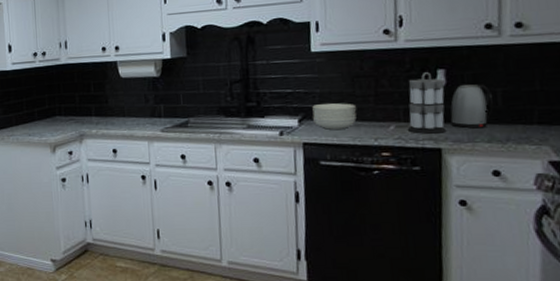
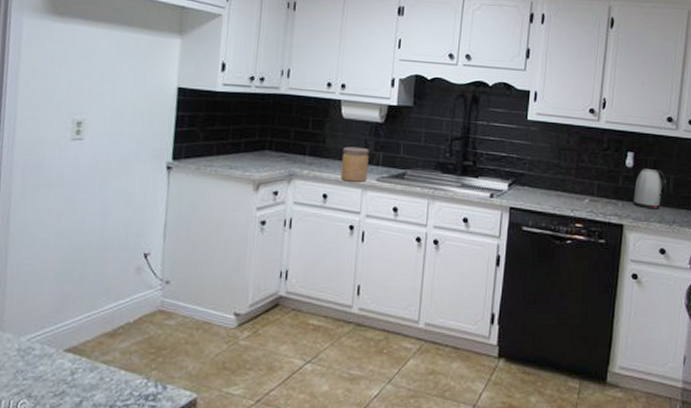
jar: none [124,102,152,136] -> present [340,146,369,182]
bowl: present [312,103,358,130] -> none [520,171,560,198]
spice rack: present [408,72,447,134] -> none [599,153,632,211]

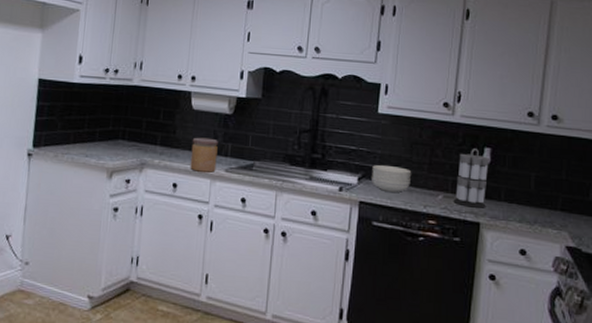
bowl: none [520,171,560,198] -> present [370,165,412,193]
spice rack: none [599,153,632,211] -> present [454,149,489,208]
kettle: present [633,168,666,210] -> none [490,164,527,208]

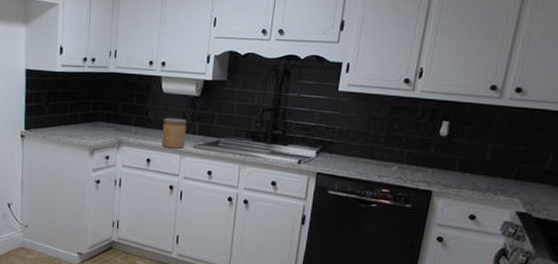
bowl: present [370,165,412,193] -> none [328,139,369,165]
spice rack: present [454,149,489,208] -> none [408,122,447,178]

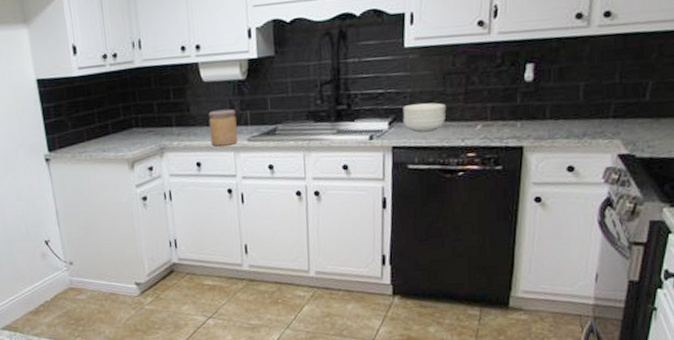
bowl: none [328,139,369,165] -> present [402,102,447,132]

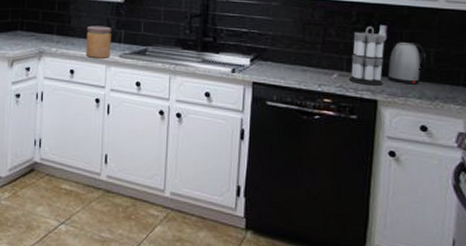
bowl: present [402,102,447,132] -> none [263,46,305,73]
spice rack: none [494,67,532,133] -> present [350,27,385,86]
kettle: none [534,77,575,126] -> present [387,41,426,85]

